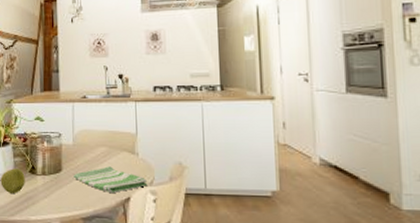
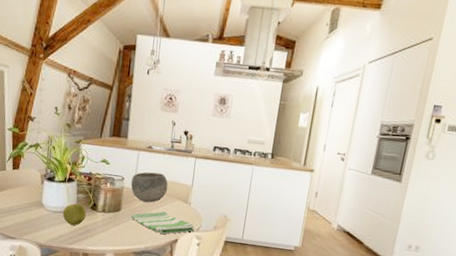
bowl: none [69,124,110,158] -> present [130,172,168,203]

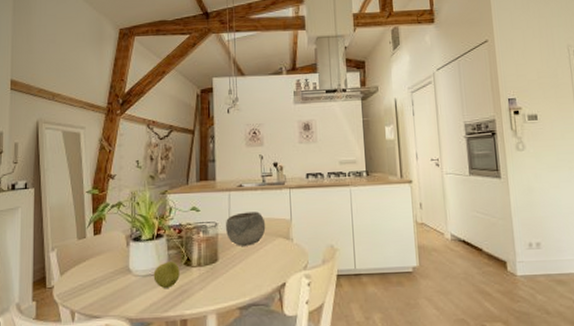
dish towel: present [131,211,195,234] -> none [230,253,302,279]

